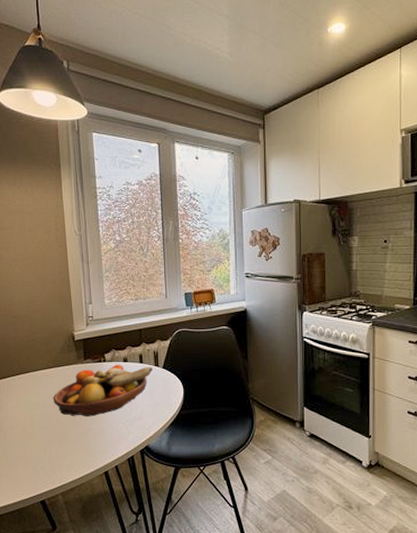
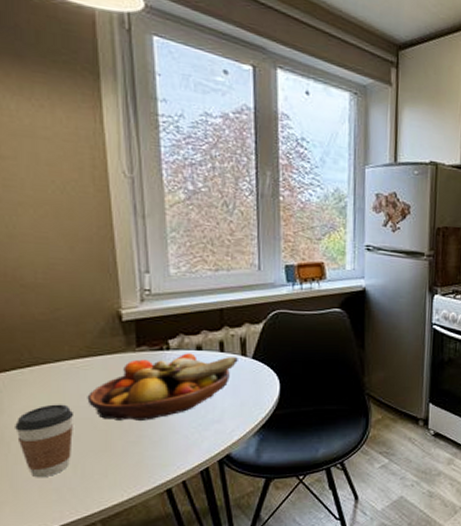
coffee cup: none [9,402,44,458] -> present [15,404,73,478]

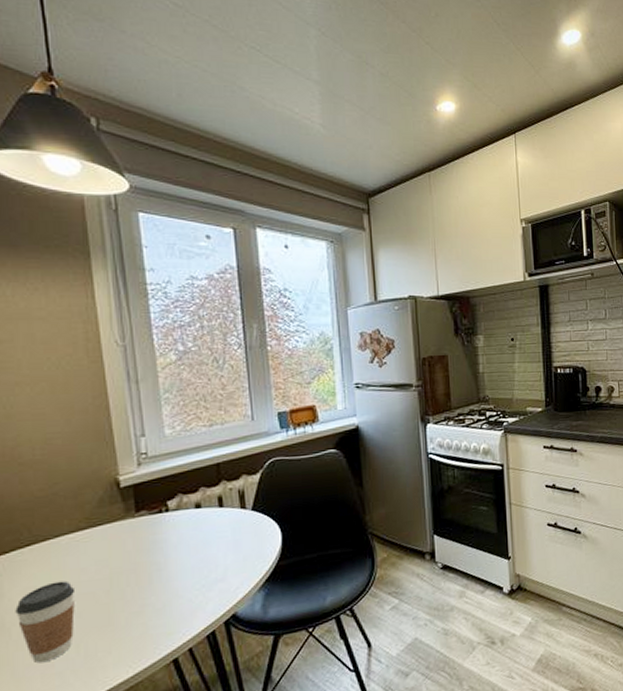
fruit bowl: present [87,353,238,421] -> none [88,511,238,592]

